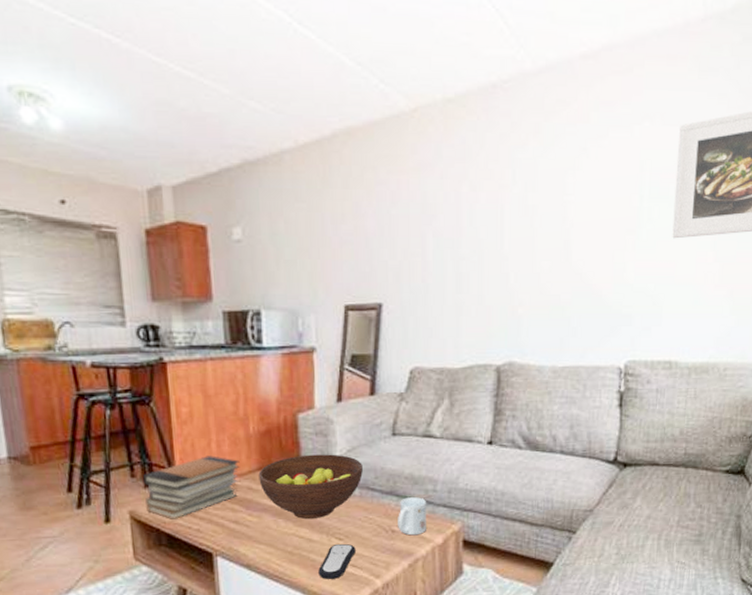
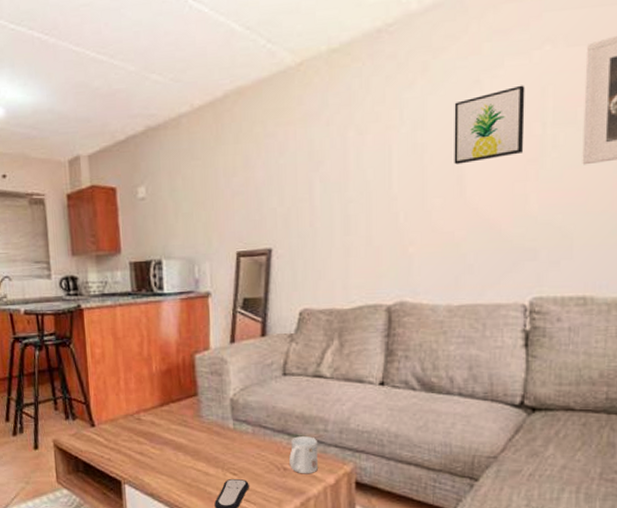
book stack: present [143,456,240,519] -> none [64,392,145,449]
fruit bowl: present [258,454,363,520] -> none [160,392,255,454]
wall art: none [561,157,627,229] -> present [454,85,525,165]

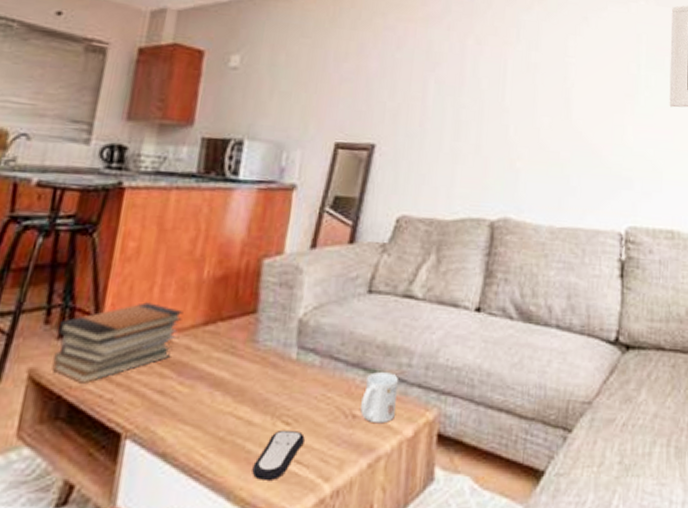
book stack: none [64,392,145,449] -> present [51,302,184,384]
wall art: present [454,85,525,165] -> none [562,28,624,89]

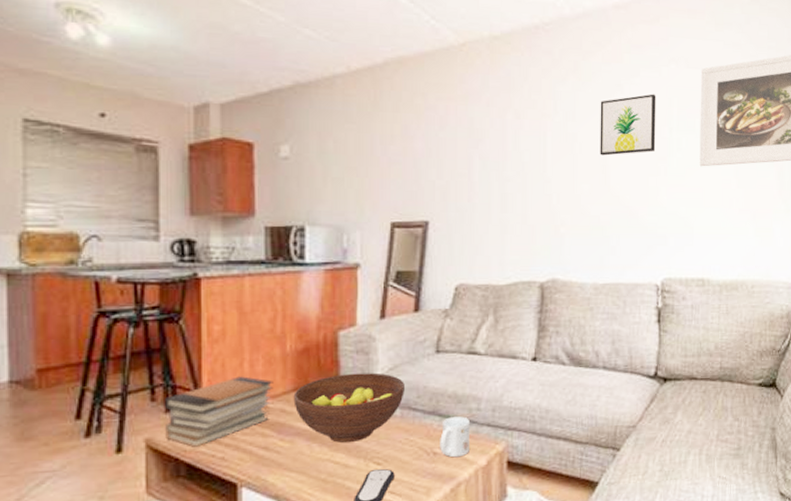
fruit bowl: none [201,309,329,394] -> present [293,373,404,443]
wall art: none [562,28,624,89] -> present [600,94,656,156]

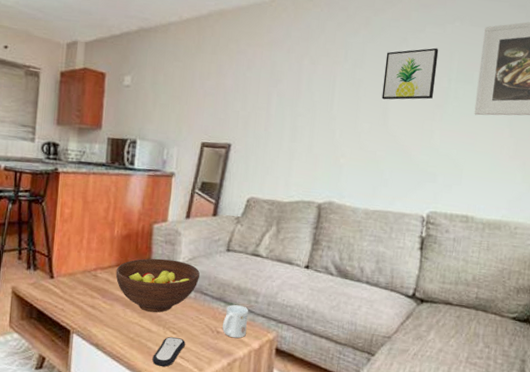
book stack: present [165,376,274,447] -> none [25,249,103,298]

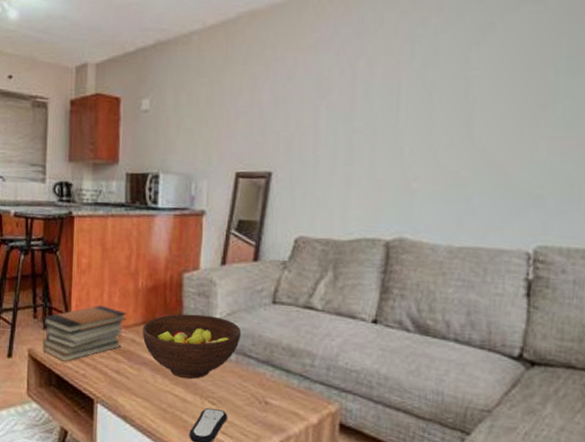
book stack: none [25,249,103,298] -> present [42,305,127,362]
mug: present [222,305,248,338] -> none [272,369,303,411]
wall art: present [381,47,439,100] -> none [463,31,540,104]

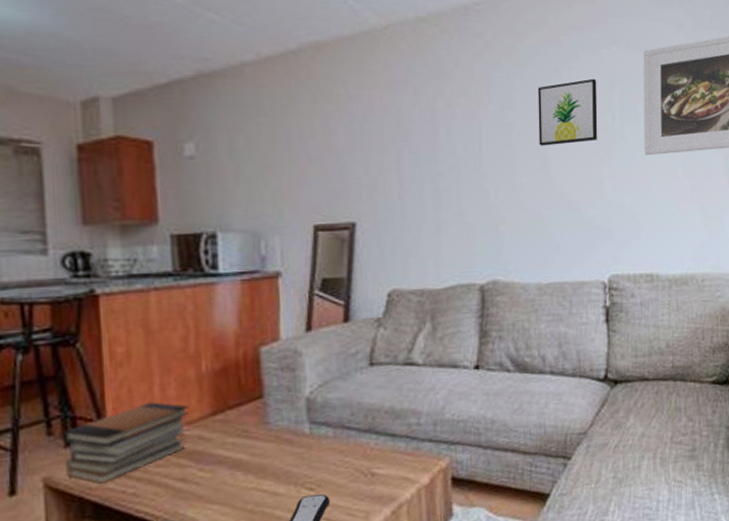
fruit bowl: present [142,313,241,379] -> none [212,390,337,469]
wall art: none [463,31,540,104] -> present [537,78,598,146]

